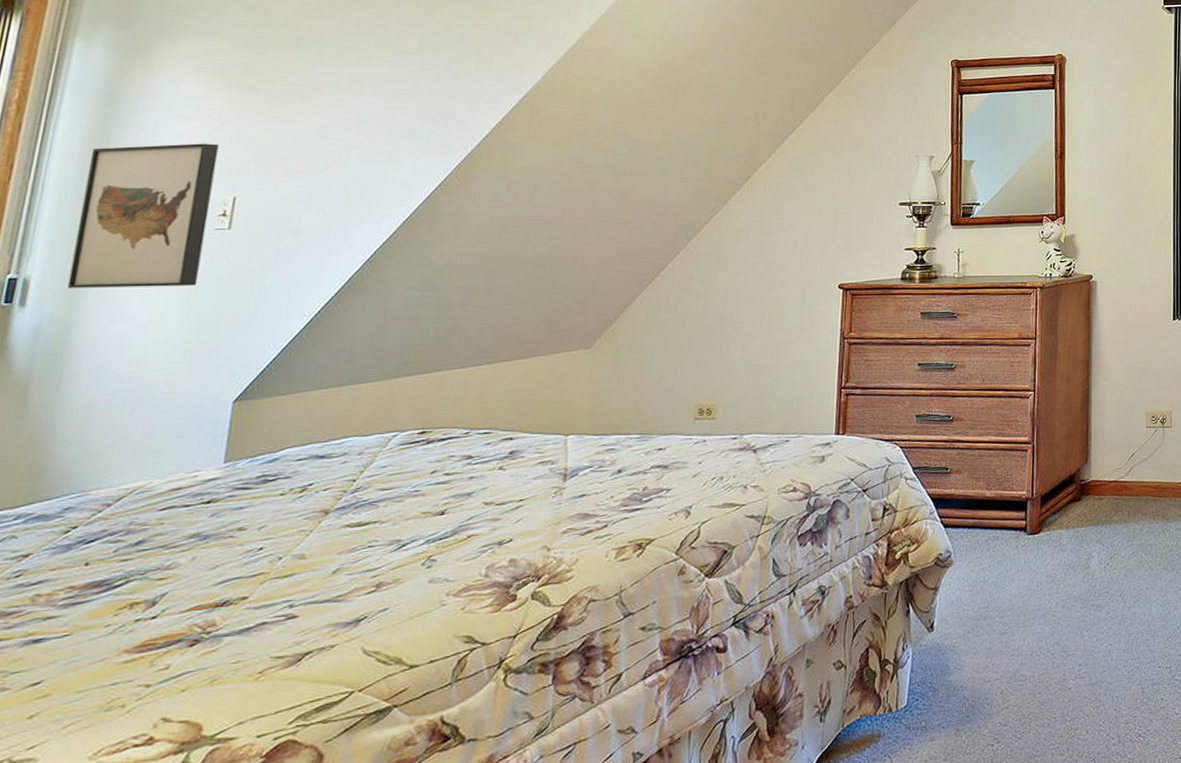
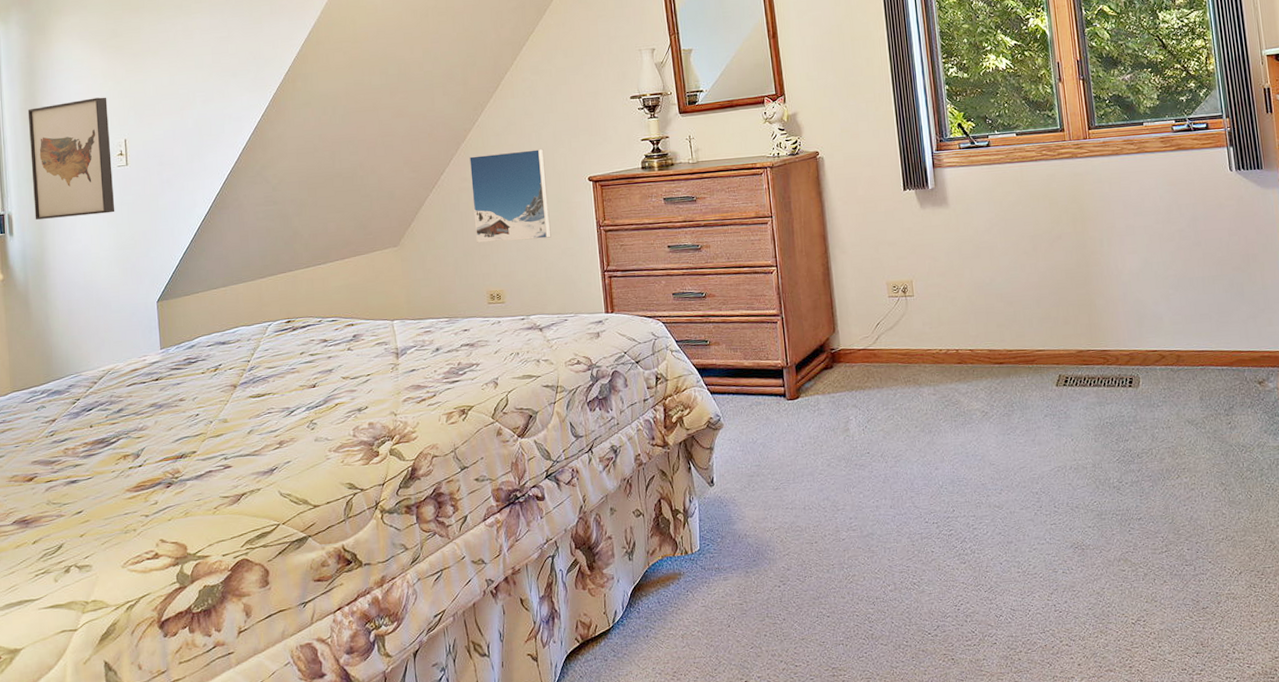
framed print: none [692,250,792,350] -> present [468,149,551,243]

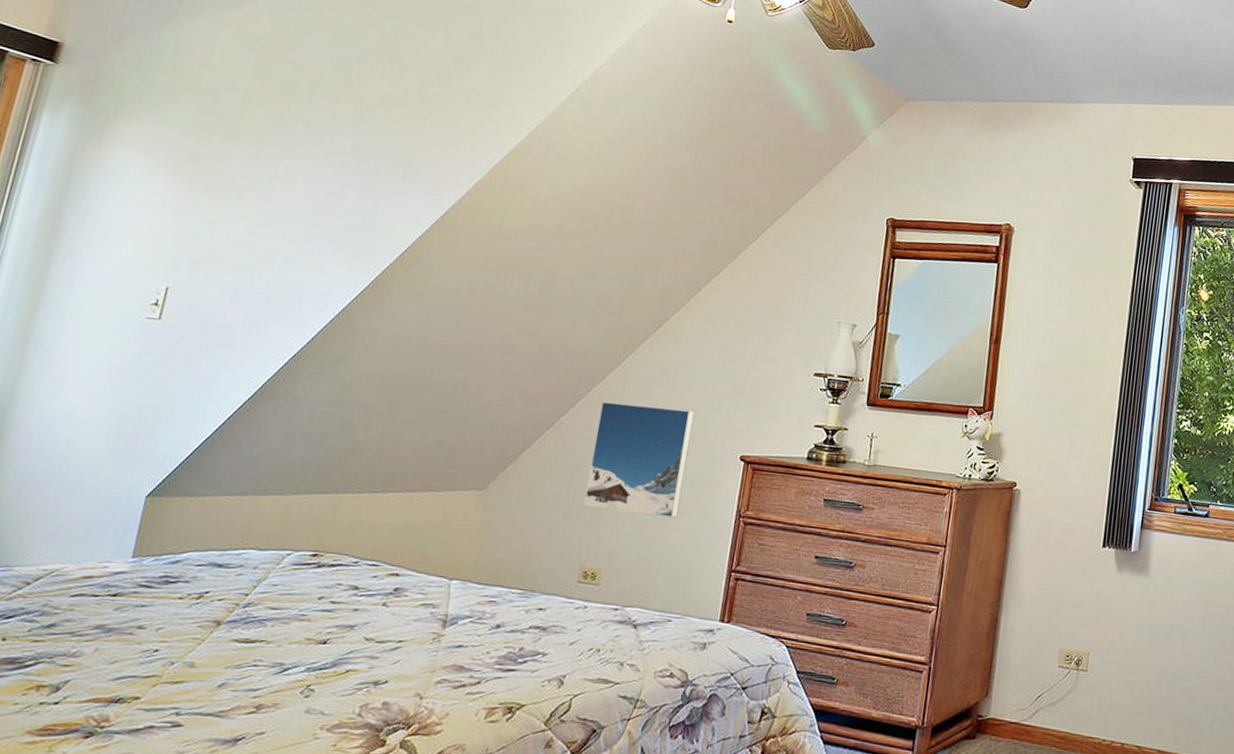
wall art: present [27,97,115,220] -> none [12,222,159,374]

